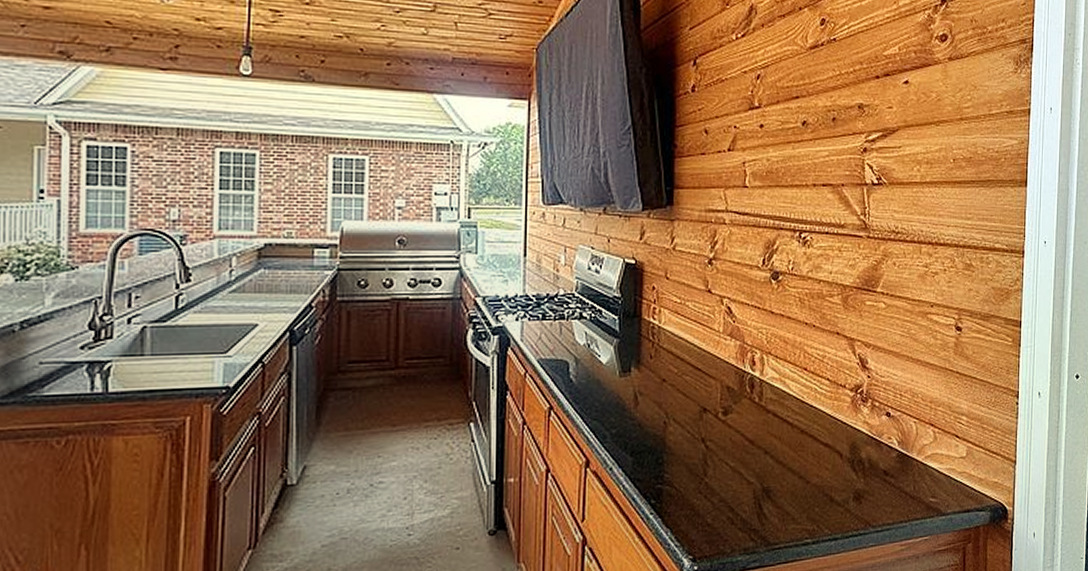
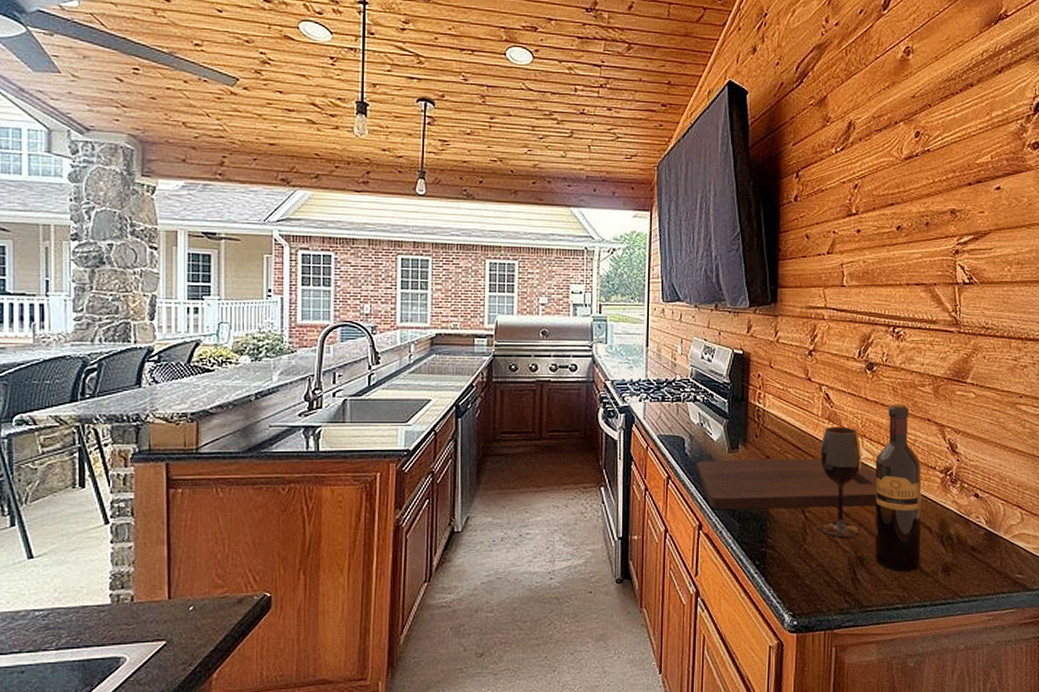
cutting board: none [583,380,784,443] -> present [696,458,877,509]
wine glass: none [723,343,768,469] -> present [821,427,862,538]
wine bottle: none [781,317,831,502] -> present [874,404,922,571]

